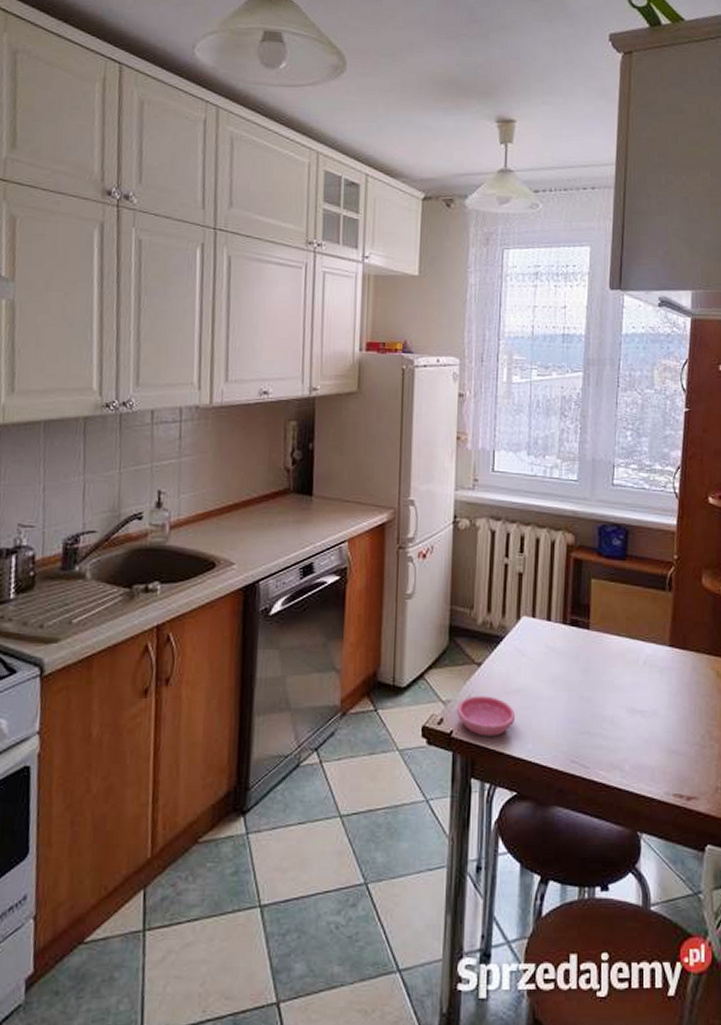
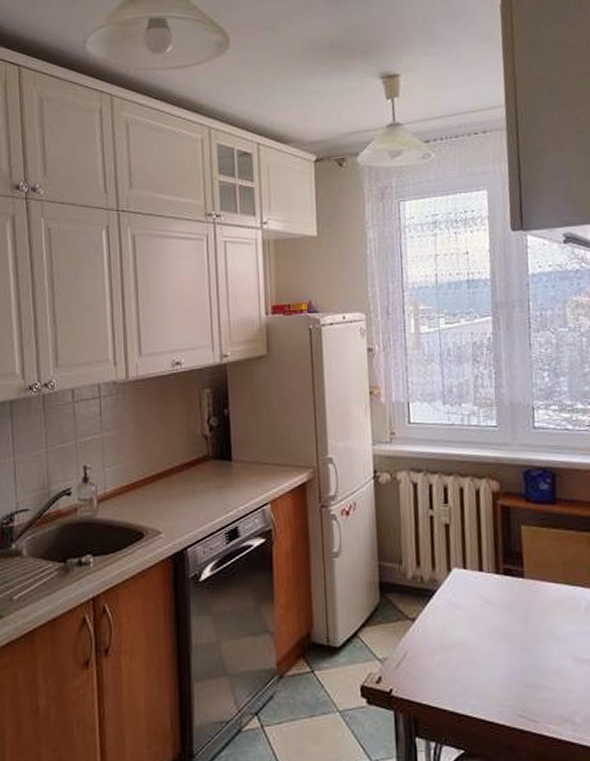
saucer: present [456,696,516,737] -> none [394,652,456,694]

